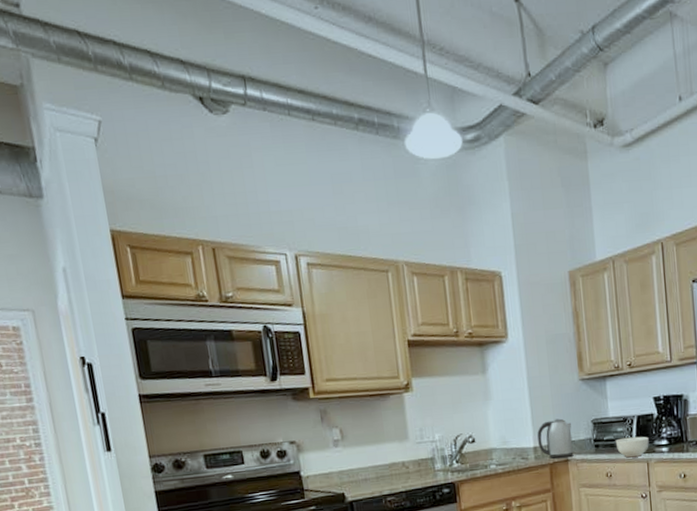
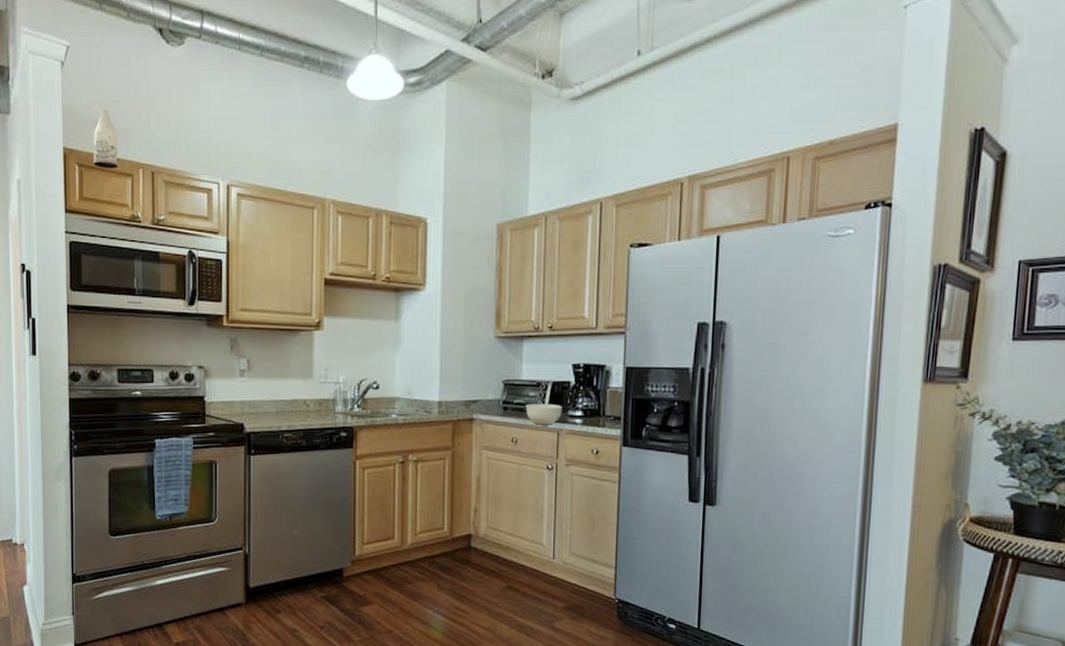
decorative bottle: none [141,186,175,249] -> present [93,109,119,169]
kettle: present [537,418,574,459] -> none [444,375,480,416]

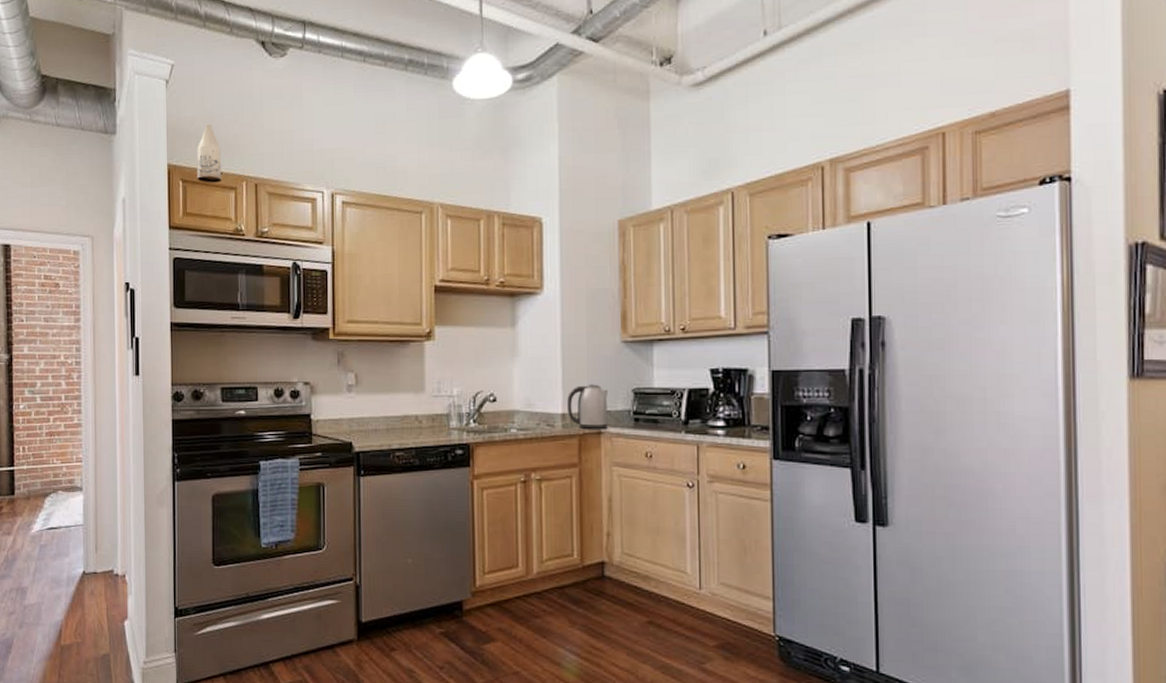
kettle: none [444,375,480,416] -> present [567,384,608,429]
bowl: present [525,403,562,425] -> none [659,413,701,437]

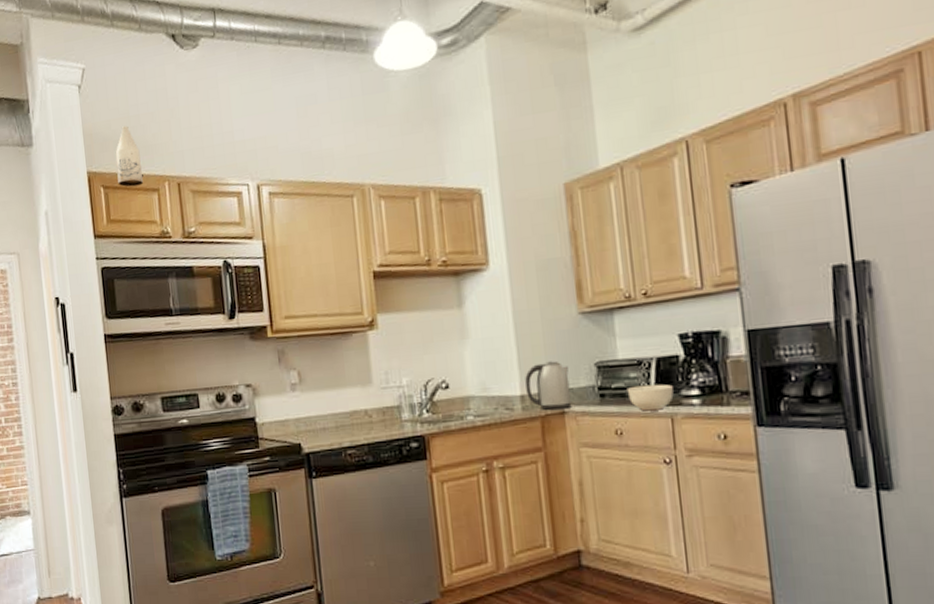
bowl: none [659,413,701,437] -> present [626,384,674,411]

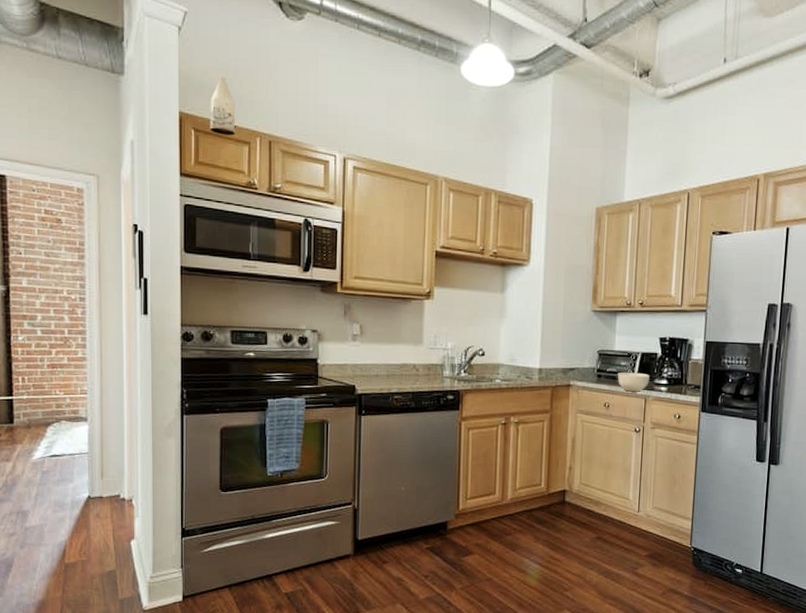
kettle: present [525,361,572,410] -> none [544,345,578,382]

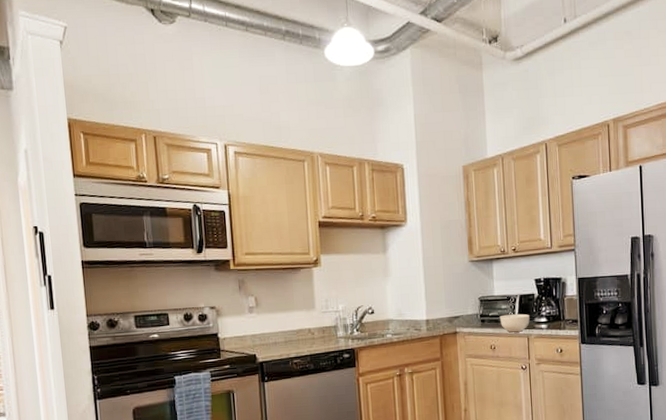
decorative bottle: present [210,77,236,136] -> none [95,82,122,136]

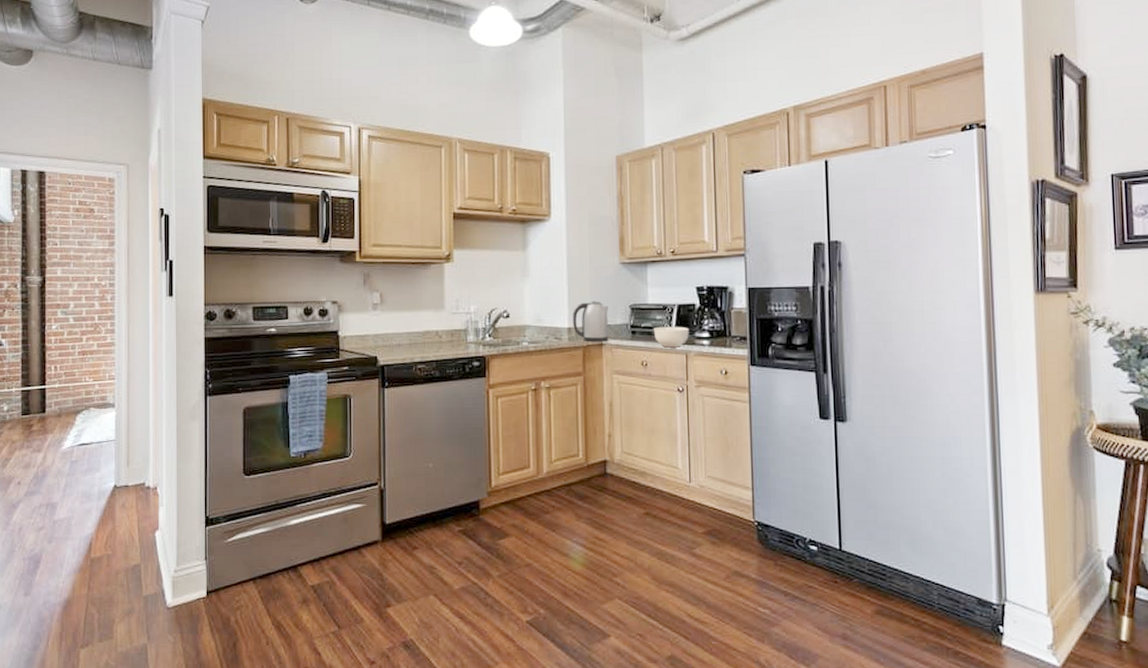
kettle: none [430,295,462,331] -> present [573,301,609,341]

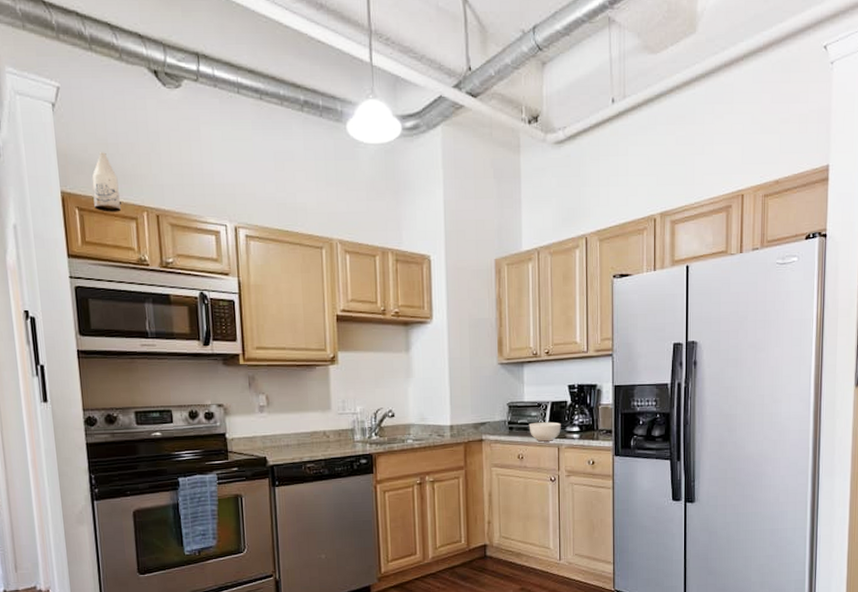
decorative bottle: none [231,62,255,117] -> present [91,152,122,212]
kettle: present [573,301,609,341] -> none [454,400,488,437]

